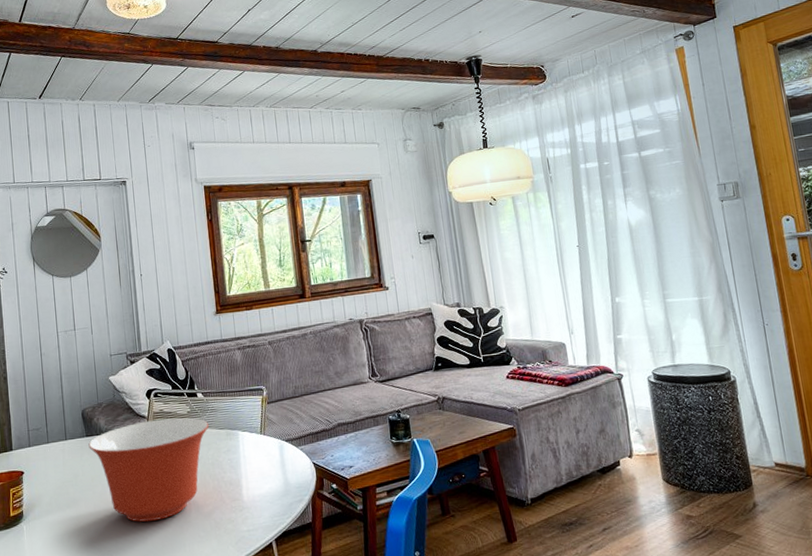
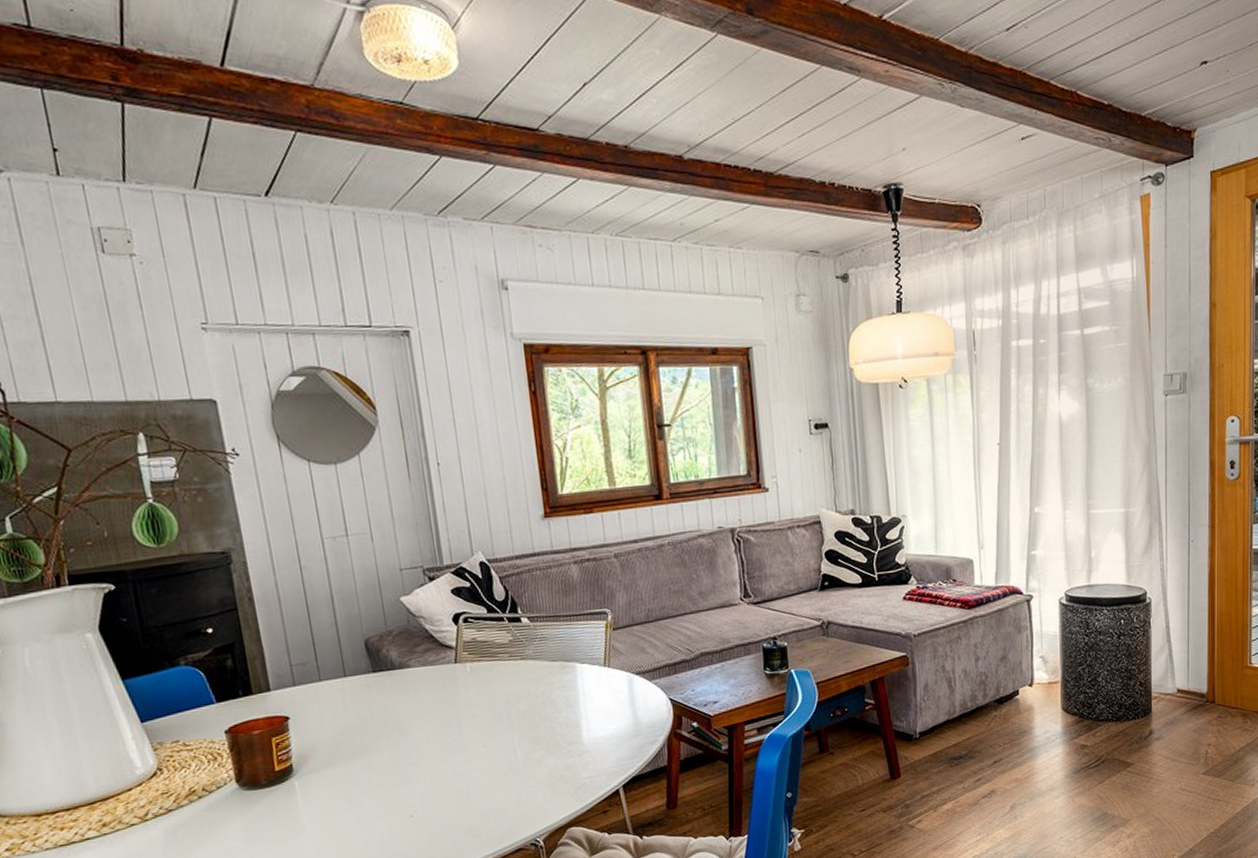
mixing bowl: present [88,417,210,522] -> none [377,647,538,772]

